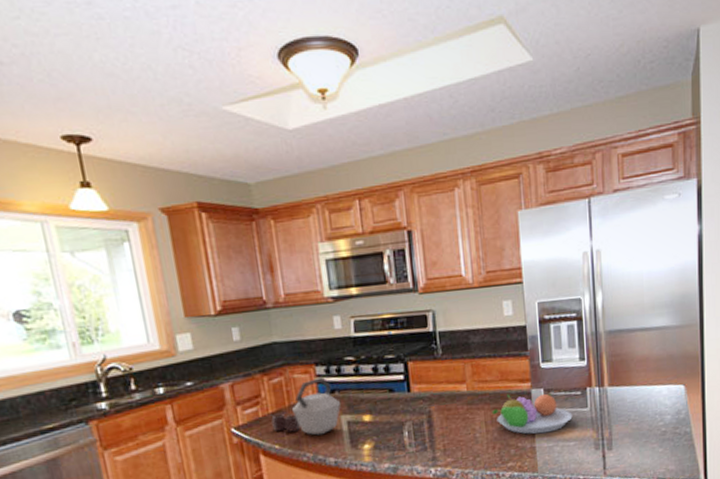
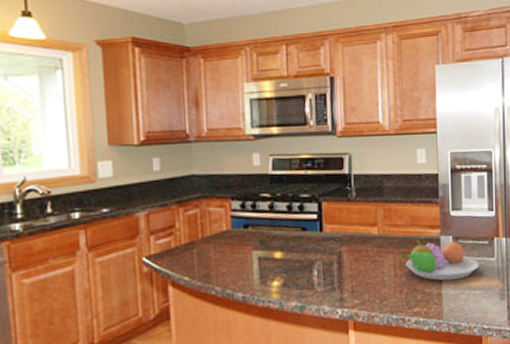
kettle: present [271,377,341,436] -> none [183,212,253,270]

